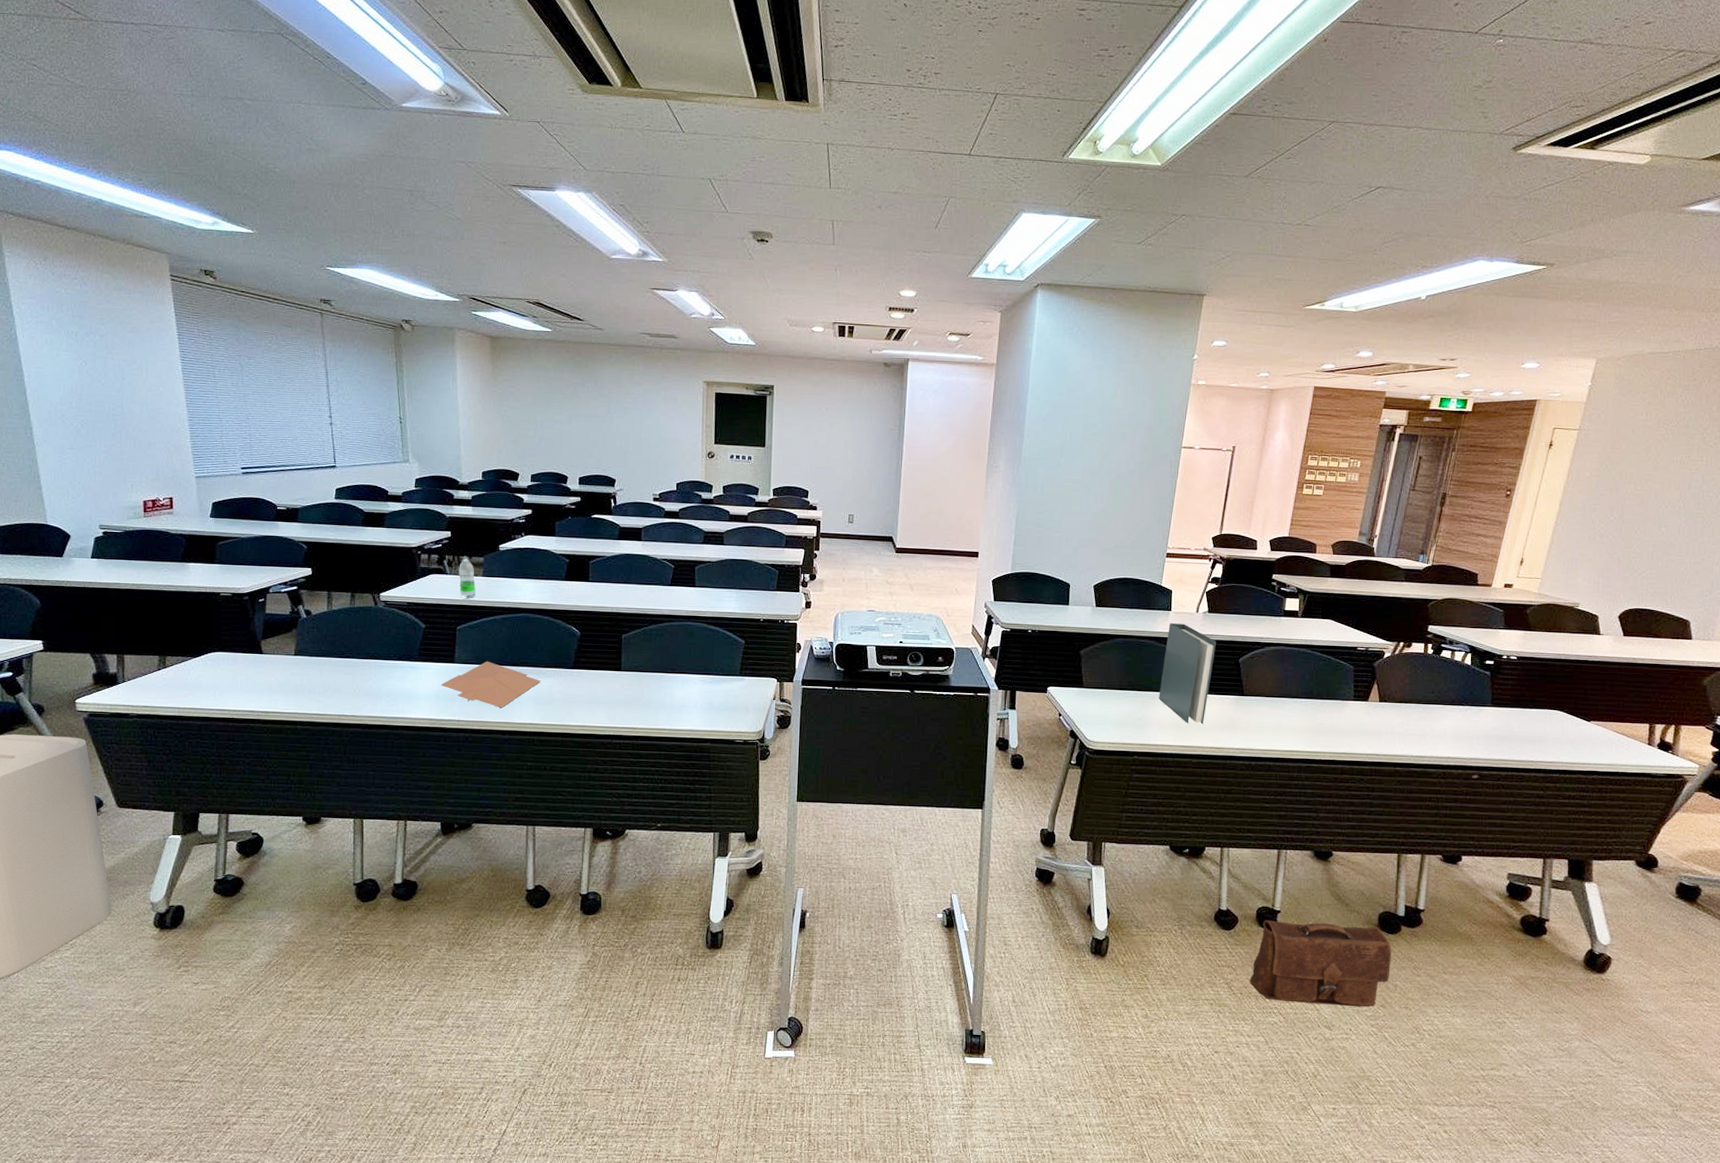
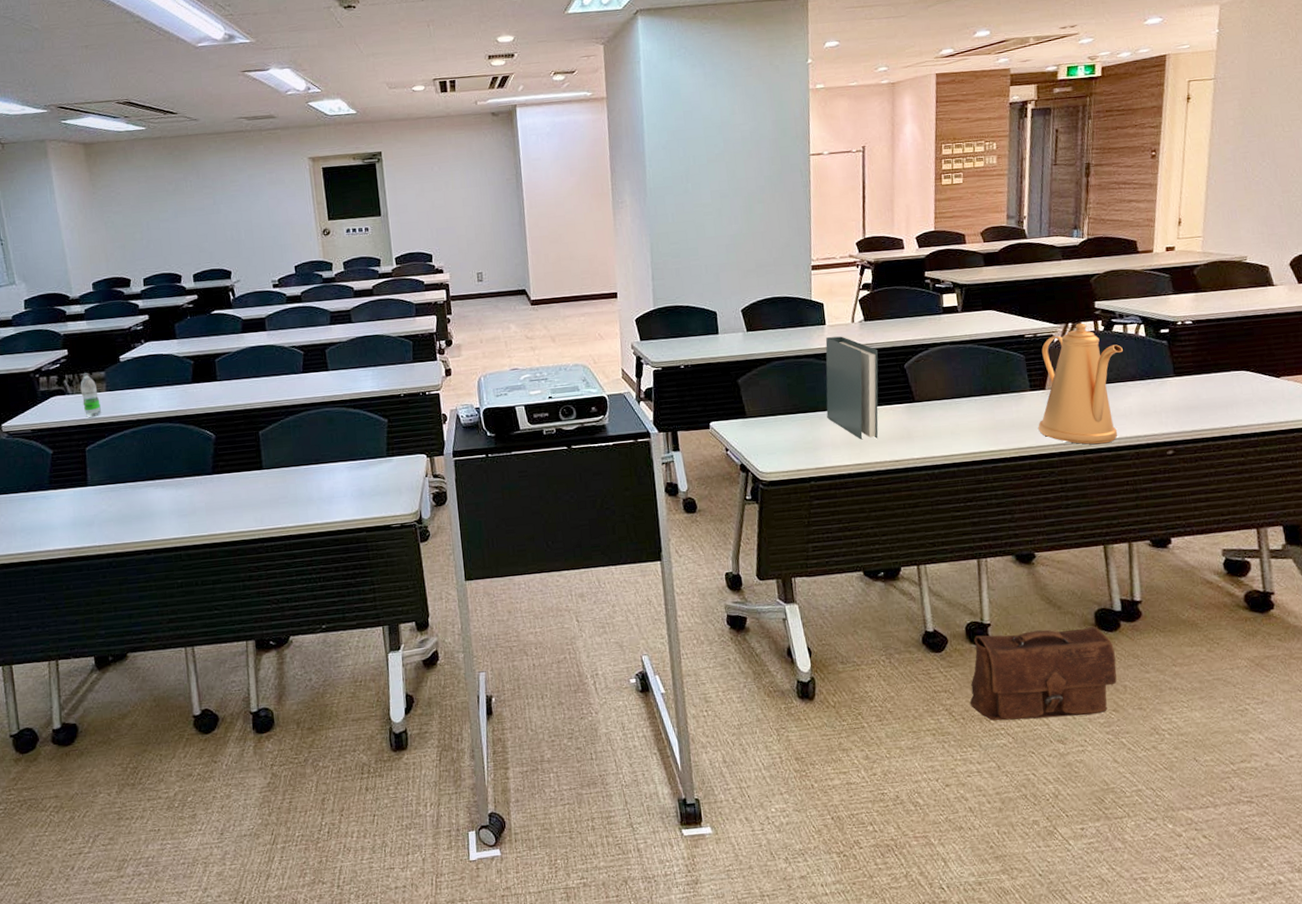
papers: present [441,661,541,708] -> none [76,479,181,527]
coffee pot: none [1355,643,1447,760] -> present [1038,323,1123,445]

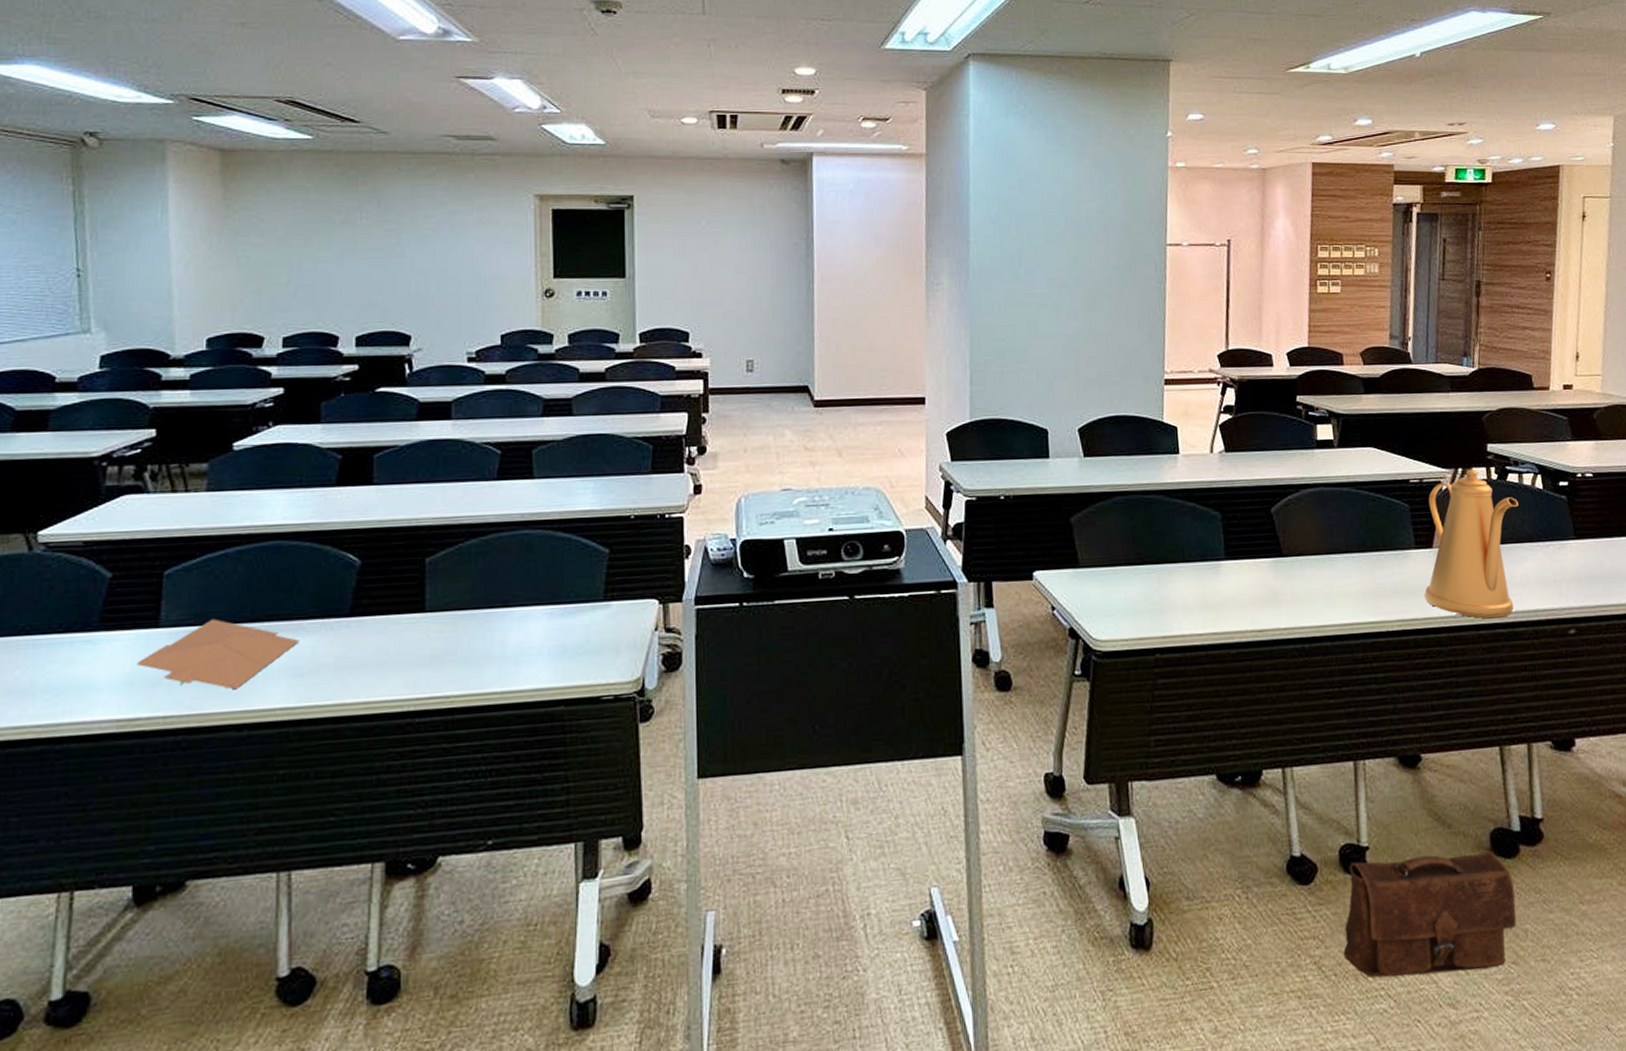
papers: none [76,479,181,527] -> present [136,618,299,690]
bottle: present [80,373,101,418] -> none [167,464,195,528]
binder: present [825,336,879,440] -> none [1177,469,1241,602]

